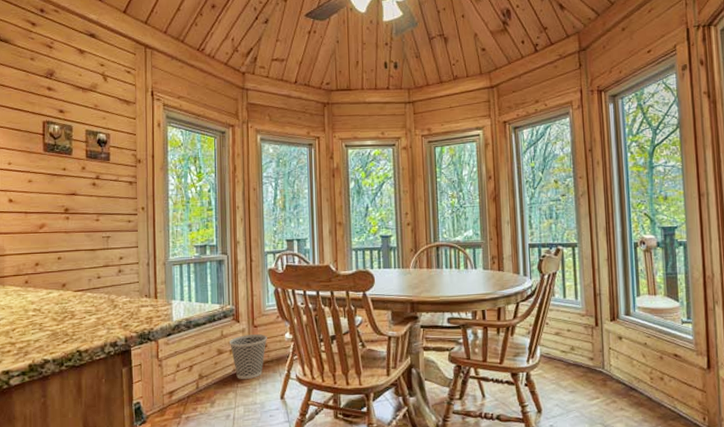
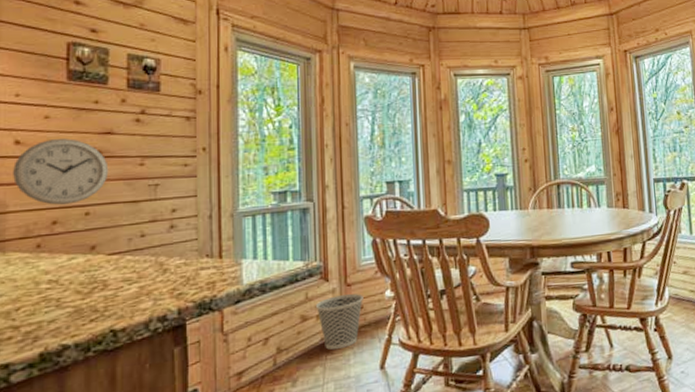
wall clock: none [7,198,74,251] -> present [12,138,109,205]

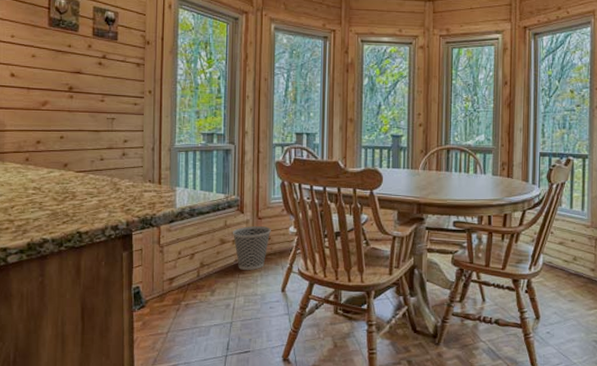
wall clock: present [12,138,109,205] -> none [8,74,78,128]

